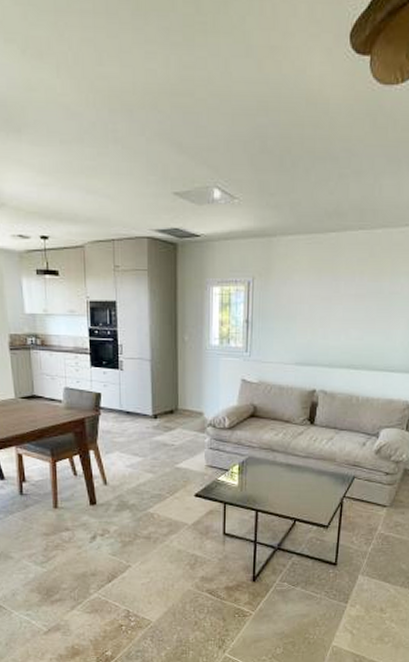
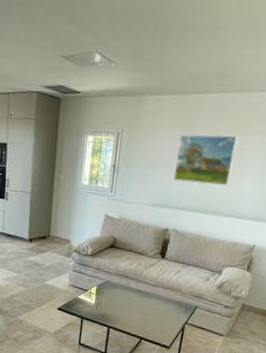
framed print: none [316,278,384,336] -> present [173,134,238,185]

